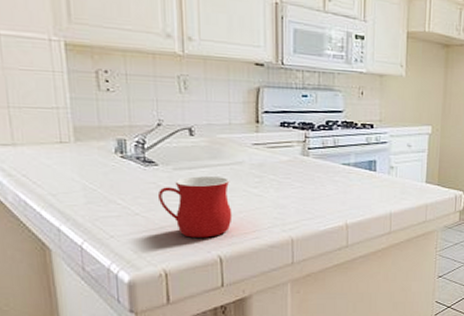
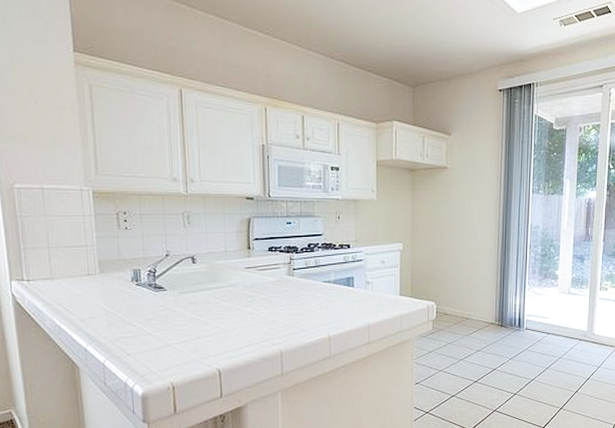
mug: present [159,176,233,238] -> none [167,298,229,353]

